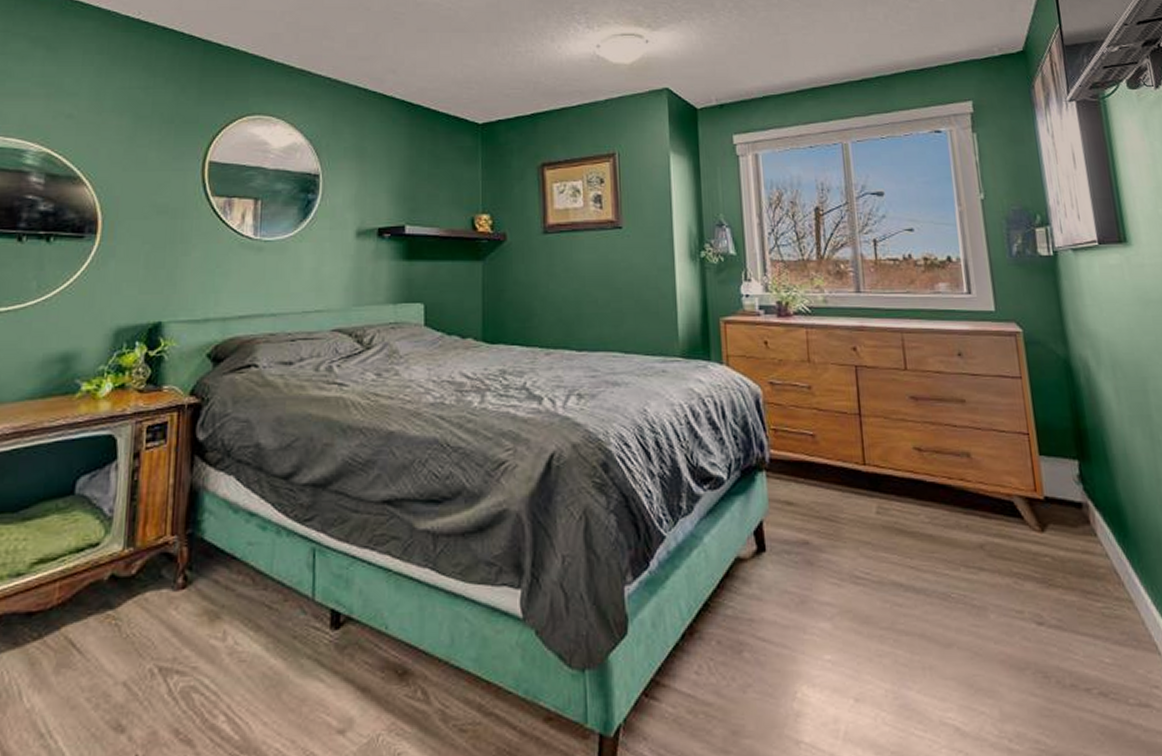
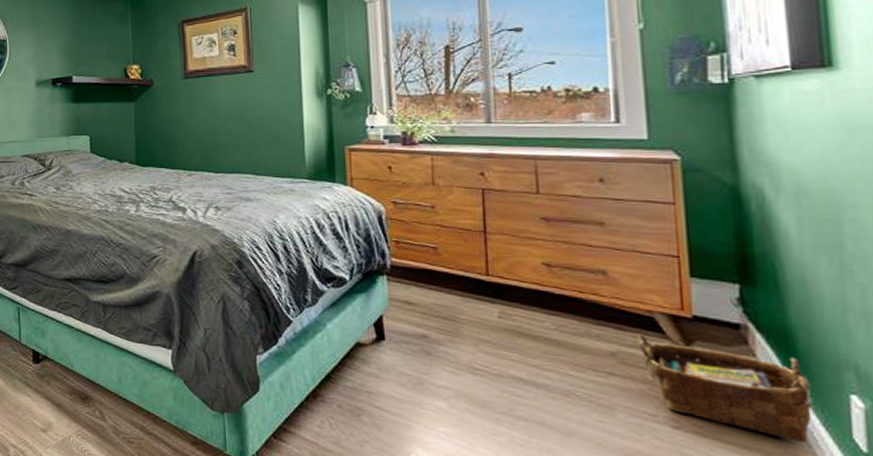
woven basket: none [1000,521,1145,626] -> present [636,334,813,444]

